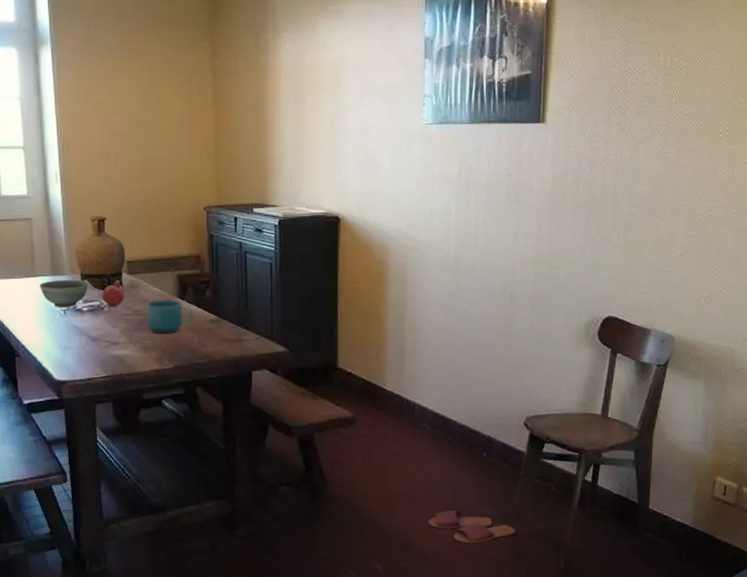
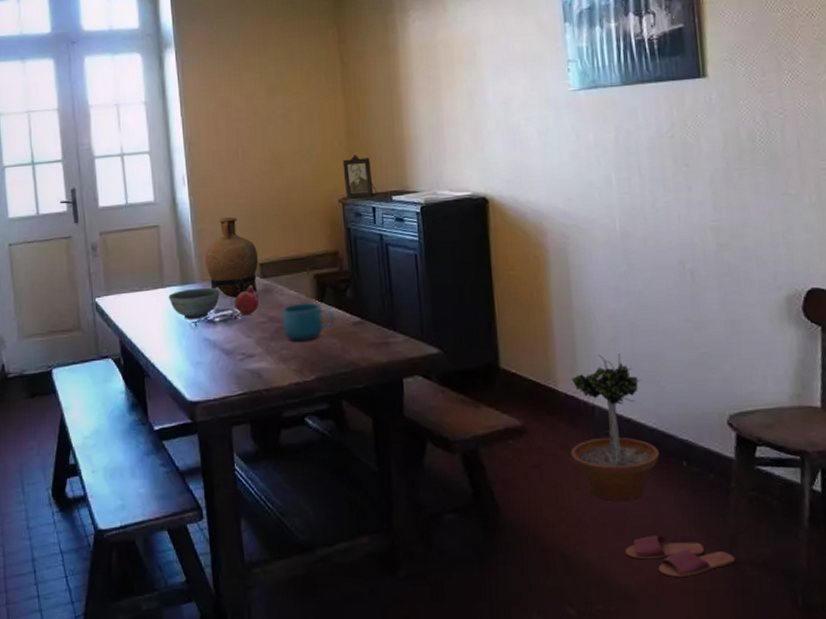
photo frame: none [209,166,240,208] -> present [342,154,378,199]
potted tree: none [391,361,465,482] -> present [570,354,660,501]

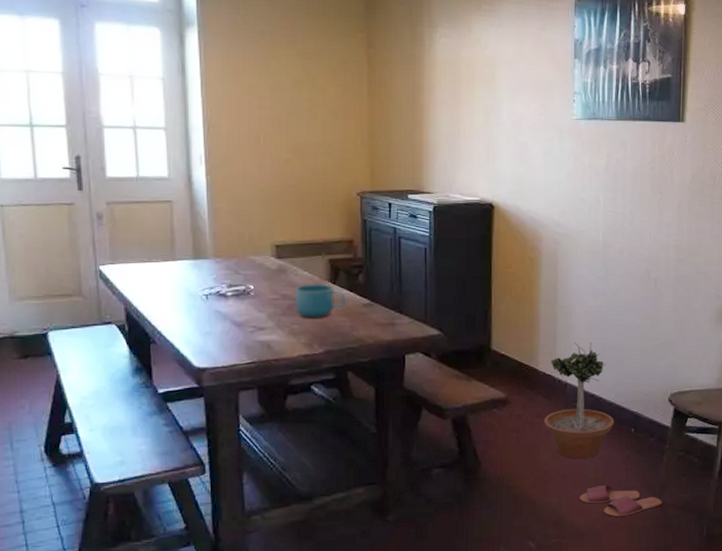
bowl: present [168,287,221,319] -> none [179,263,235,292]
vase: present [205,216,259,299] -> none [220,199,275,277]
fruit: present [234,286,258,316] -> none [248,265,272,292]
photo frame: present [342,154,378,199] -> none [363,153,395,194]

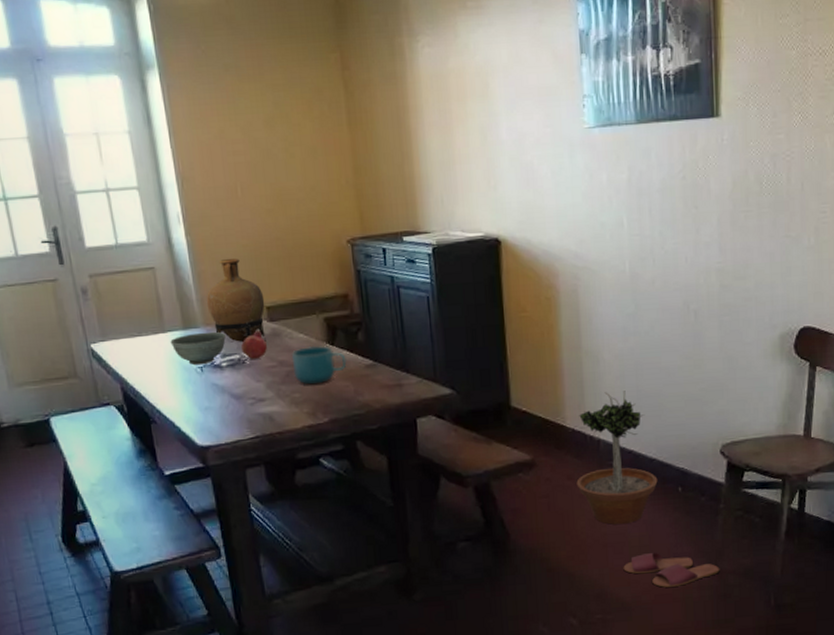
bowl: none [179,263,235,292] -> present [170,331,227,365]
vase: none [220,199,275,277] -> present [207,258,266,343]
fruit: none [248,265,272,292] -> present [241,330,267,360]

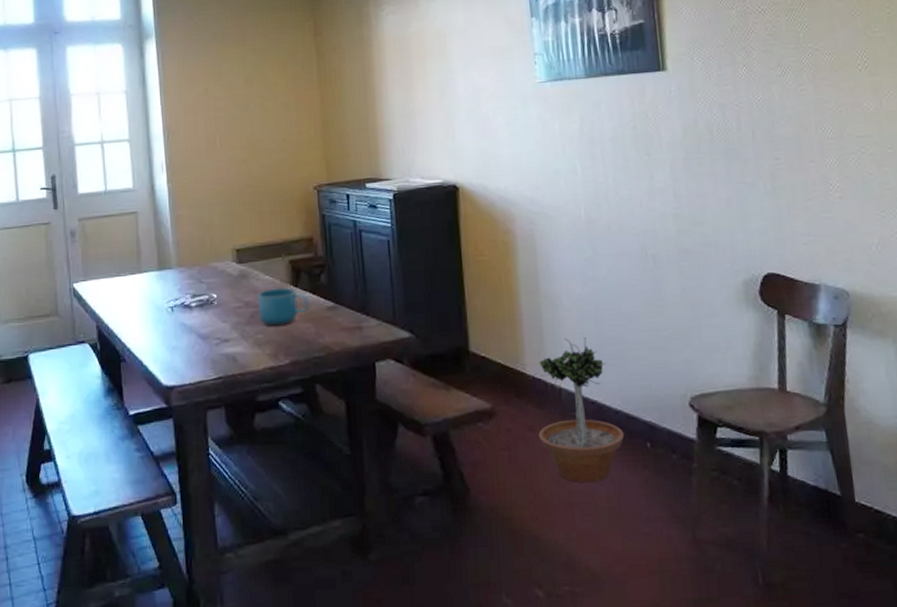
bowl: present [170,331,227,365] -> none [145,272,198,304]
vase: present [207,258,266,343] -> none [182,203,235,284]
fruit: present [241,330,267,360] -> none [211,271,234,301]
slippers: present [623,553,720,588] -> none [591,516,699,557]

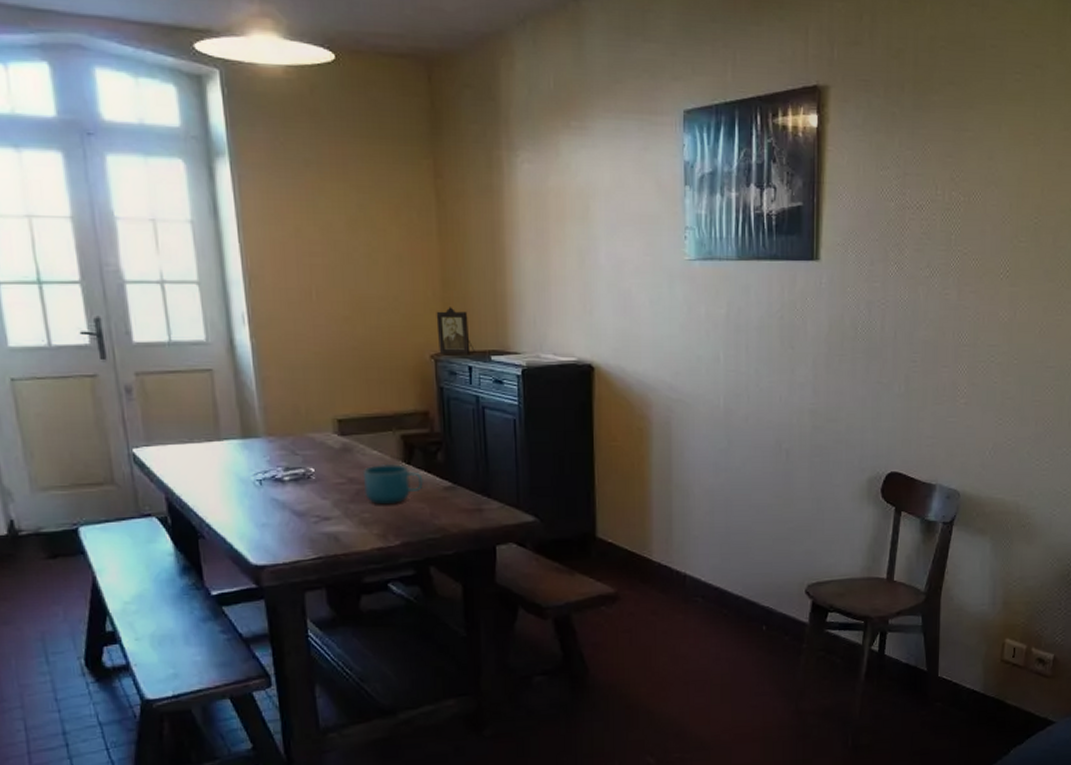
photo frame: none [318,143,352,186] -> present [436,307,475,355]
potted tree: present [538,337,624,482] -> none [660,526,743,662]

